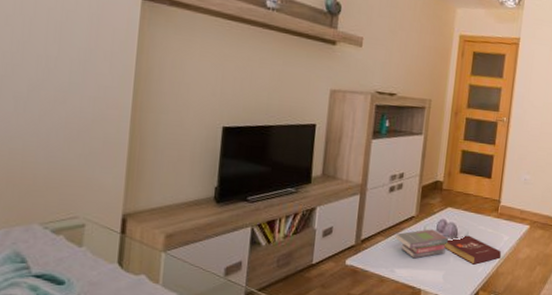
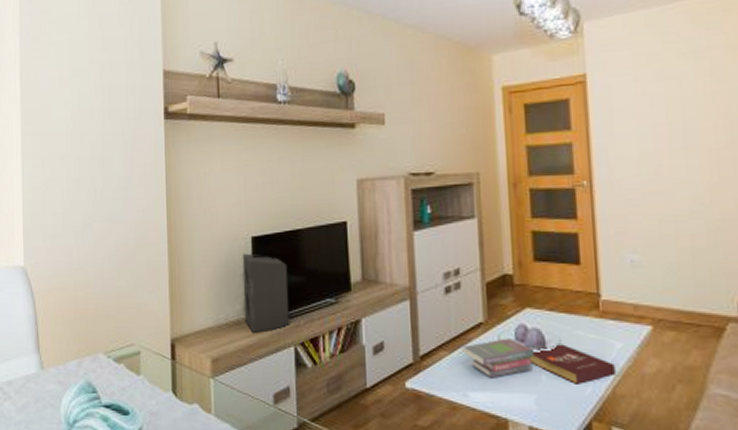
speaker: none [205,141,255,215] -> present [242,253,289,334]

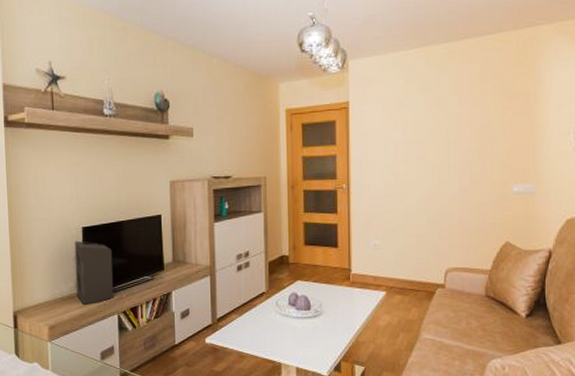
books: present [462,338,534,378] -> none [249,303,301,334]
book: present [530,344,615,384] -> none [299,307,359,335]

